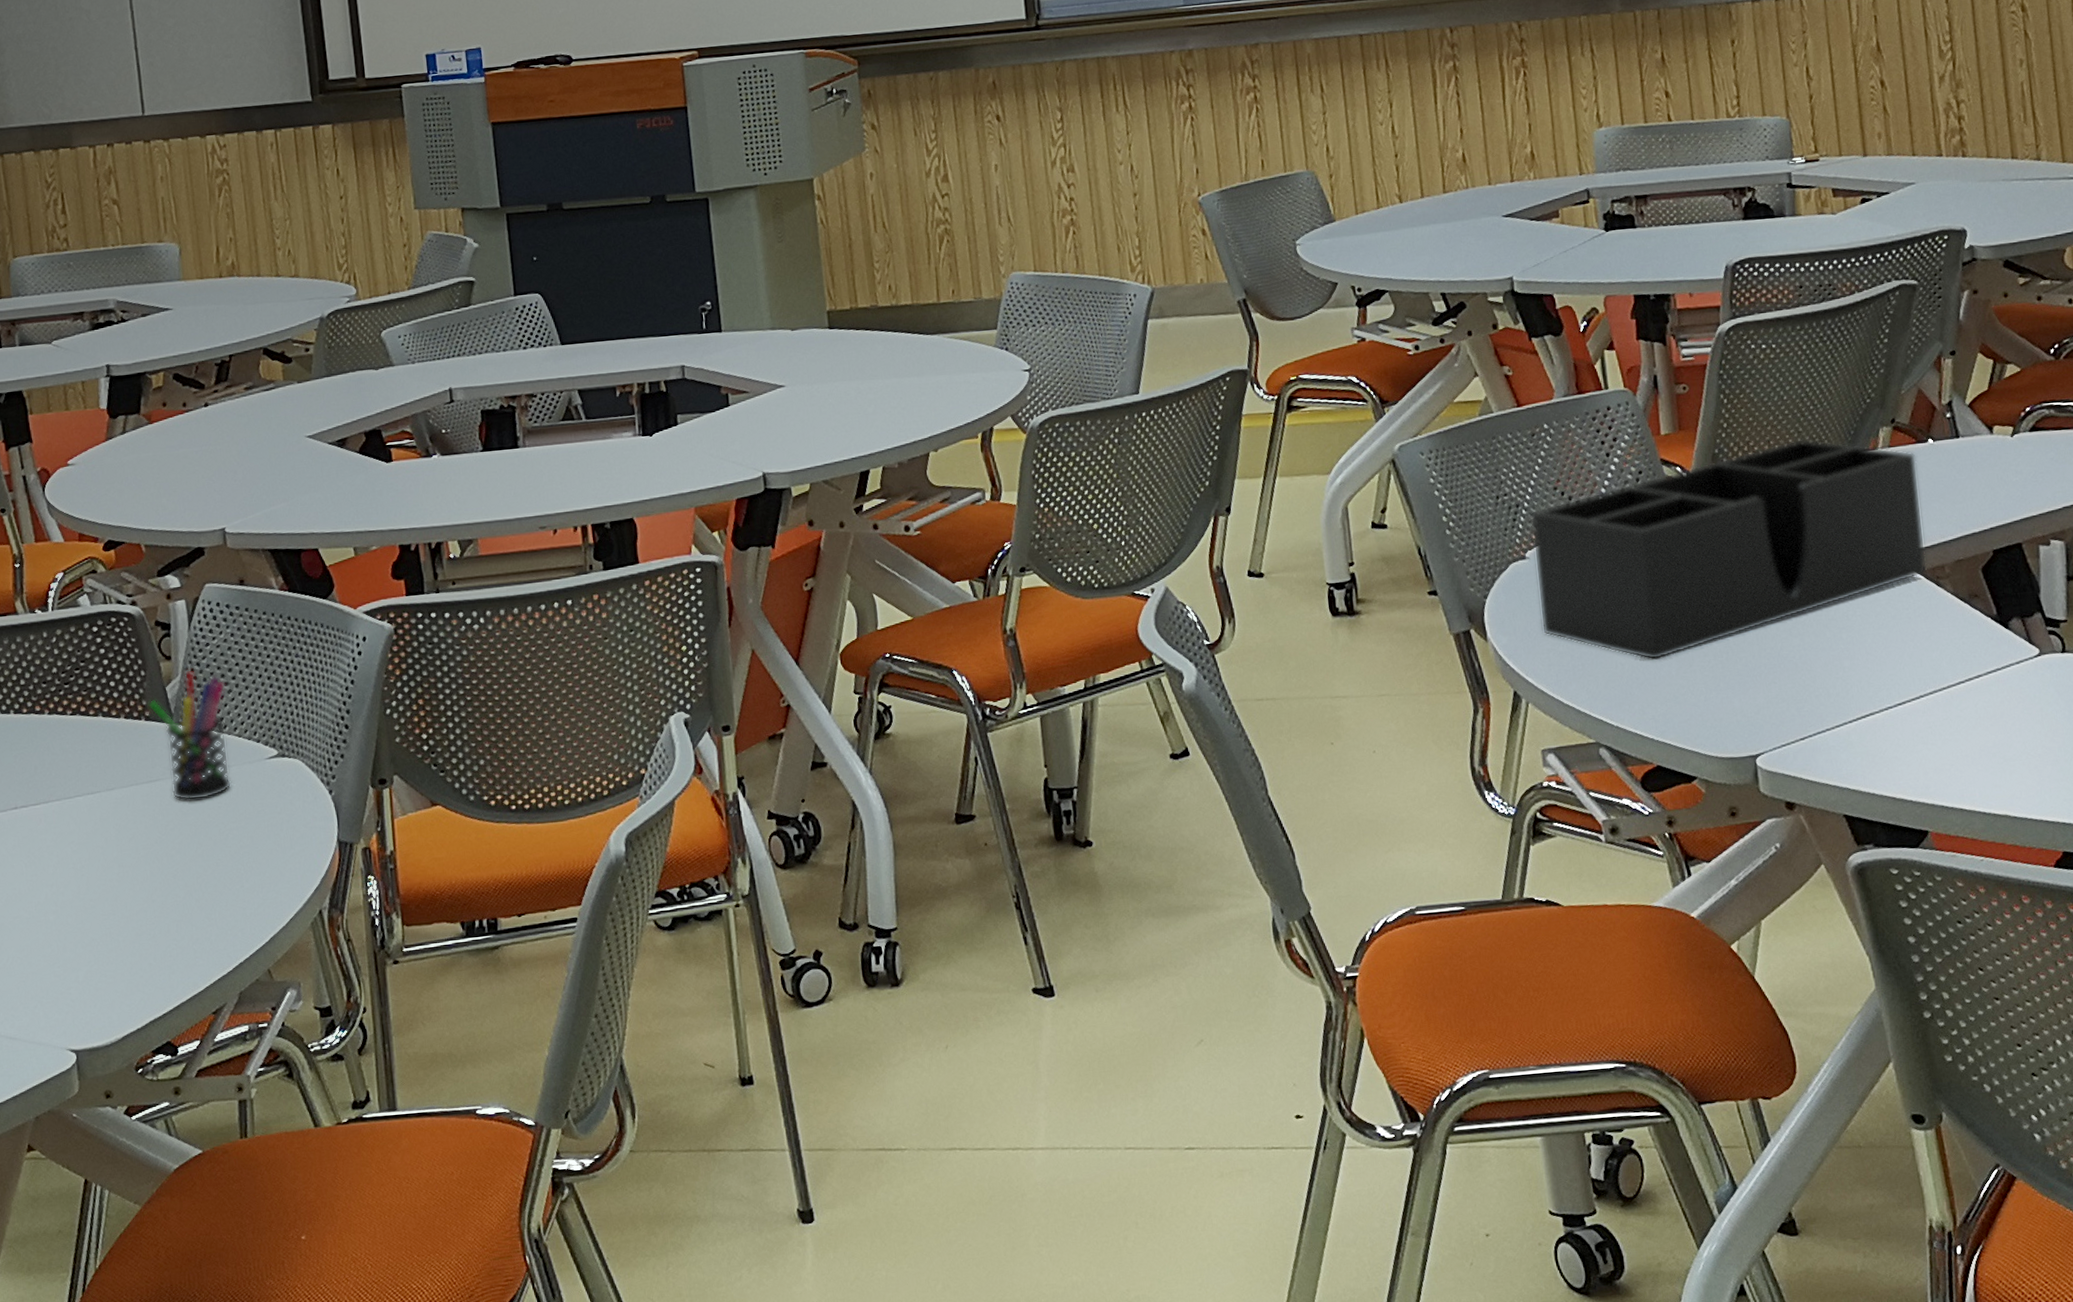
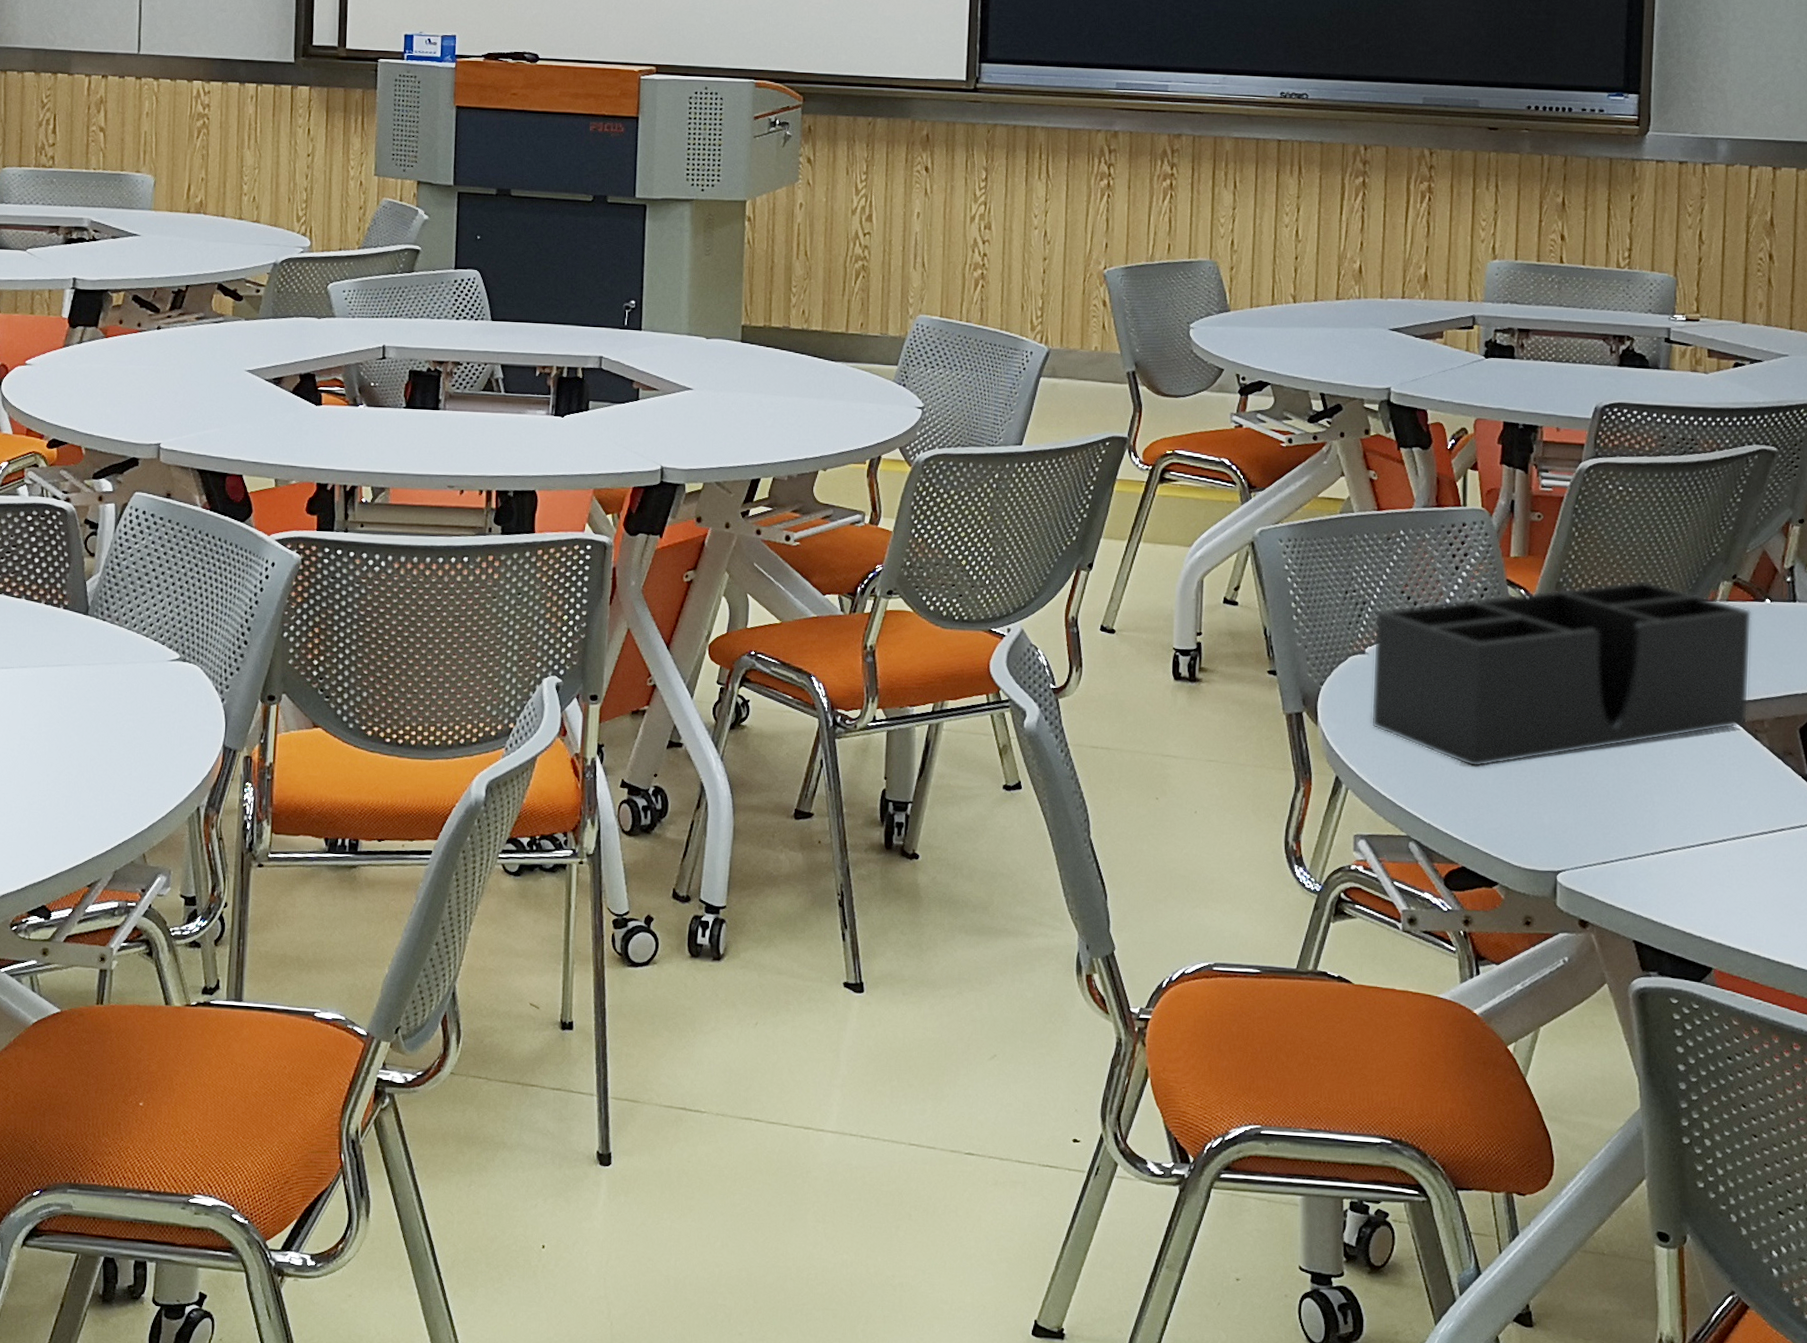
pen holder: present [148,669,232,801] -> none [68,567,141,690]

